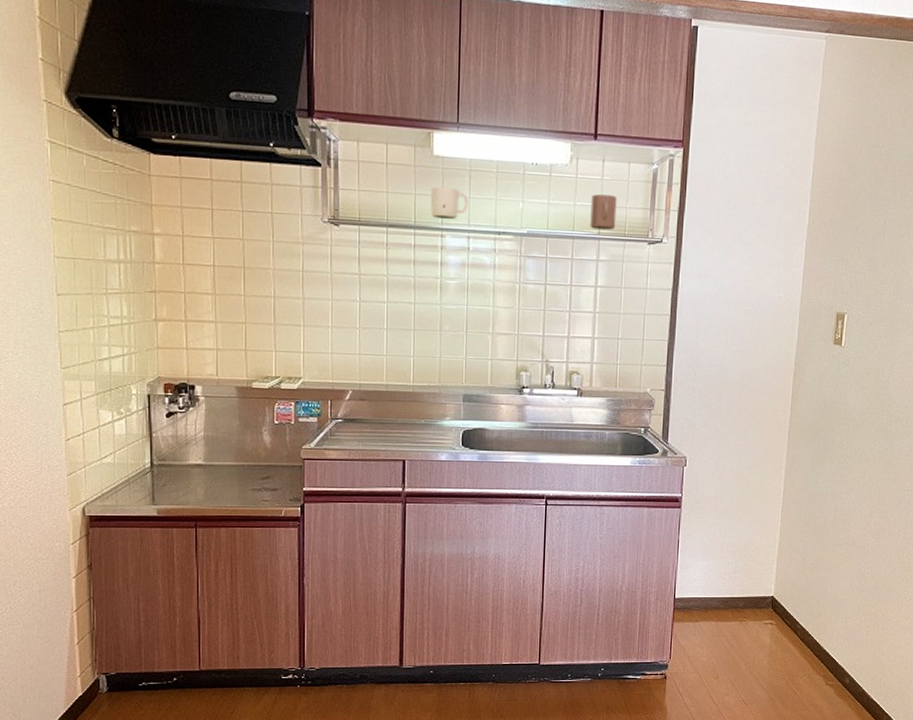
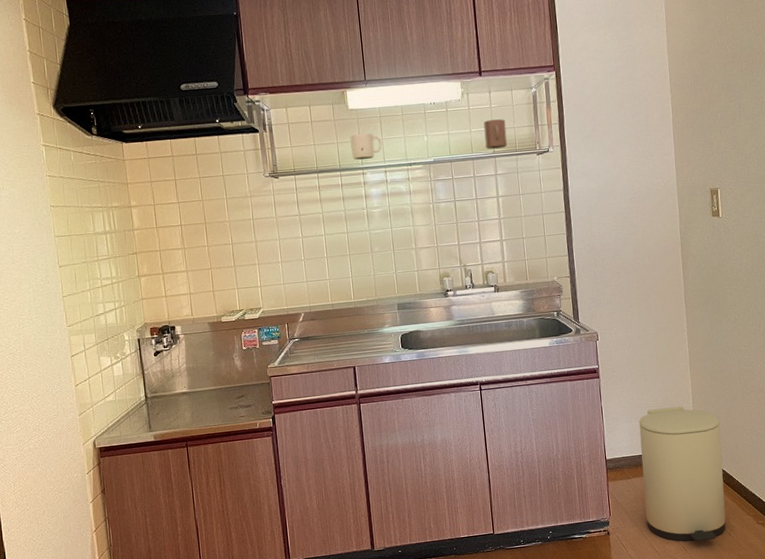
pedal bin: none [708,549,804,697] -> present [638,405,726,542]

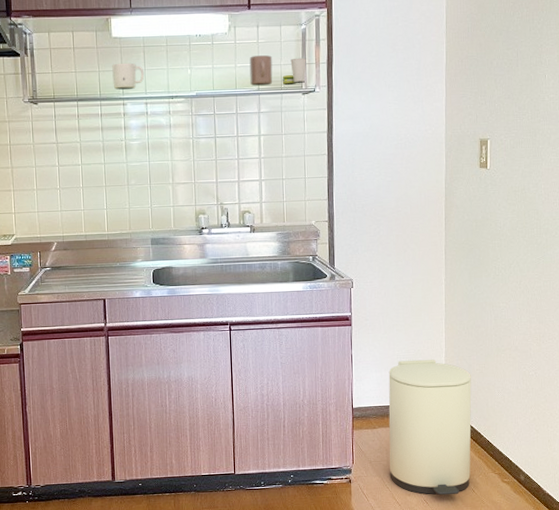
cup: none [516,119,539,147] -> present [282,57,306,86]

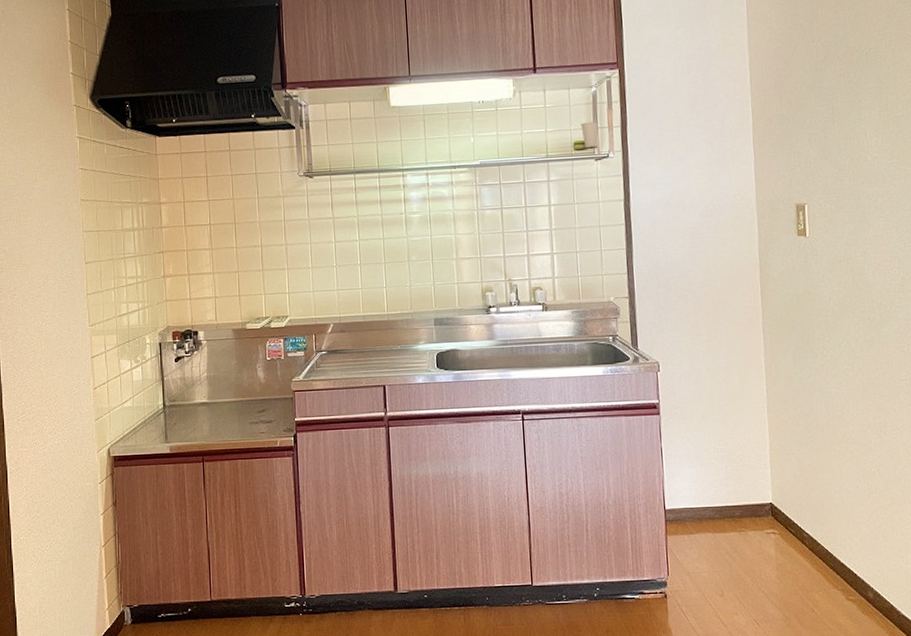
mug: present [112,62,145,90] -> none [391,132,425,161]
cup: present [249,55,273,87] -> none [536,120,563,153]
pedal bin: present [388,359,472,496] -> none [704,453,808,615]

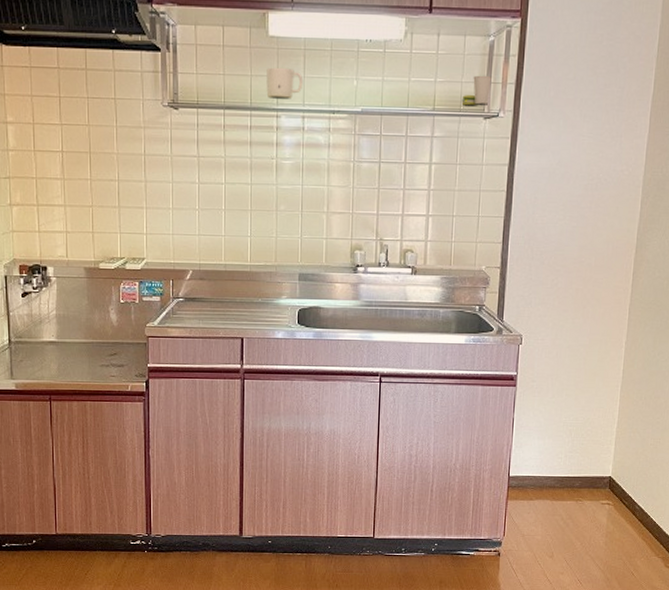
mug: none [391,132,425,161] -> present [266,67,304,99]

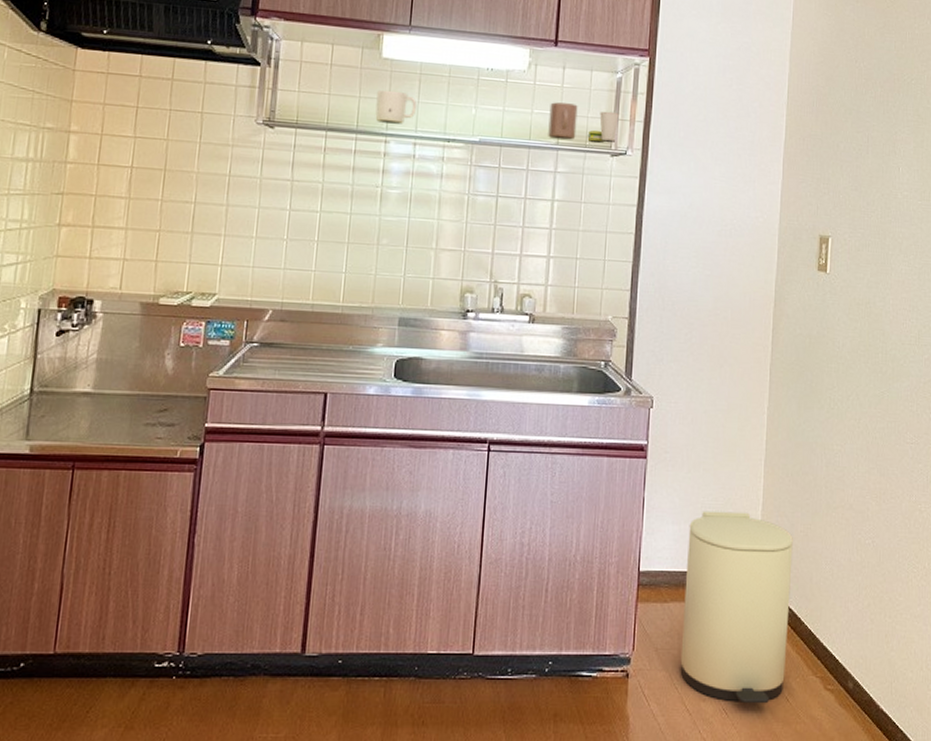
cup: none [425,69,452,106] -> present [548,102,578,141]
pedal bin: none [543,428,644,577] -> present [680,511,793,704]

